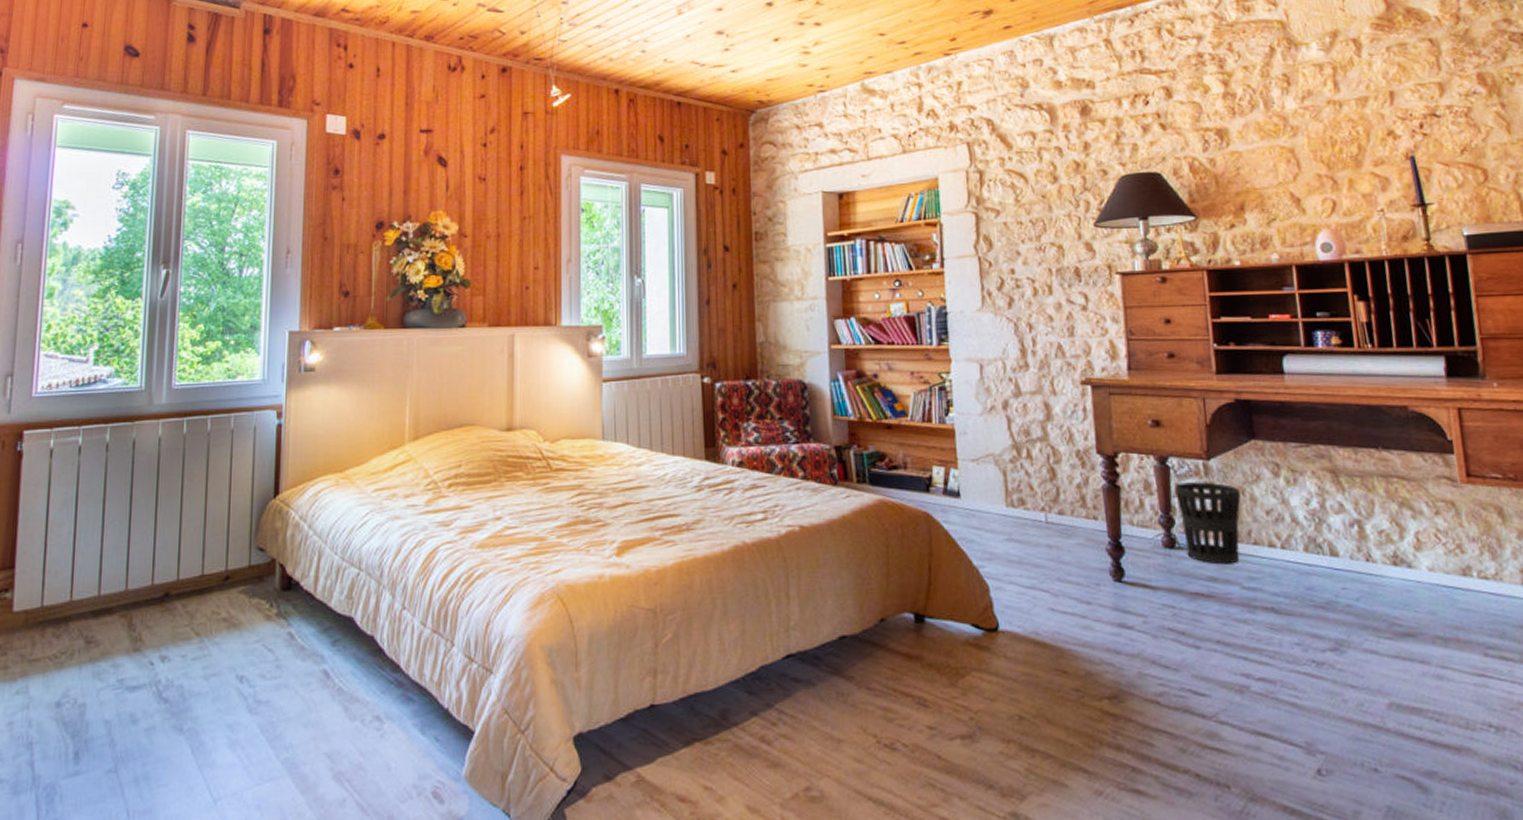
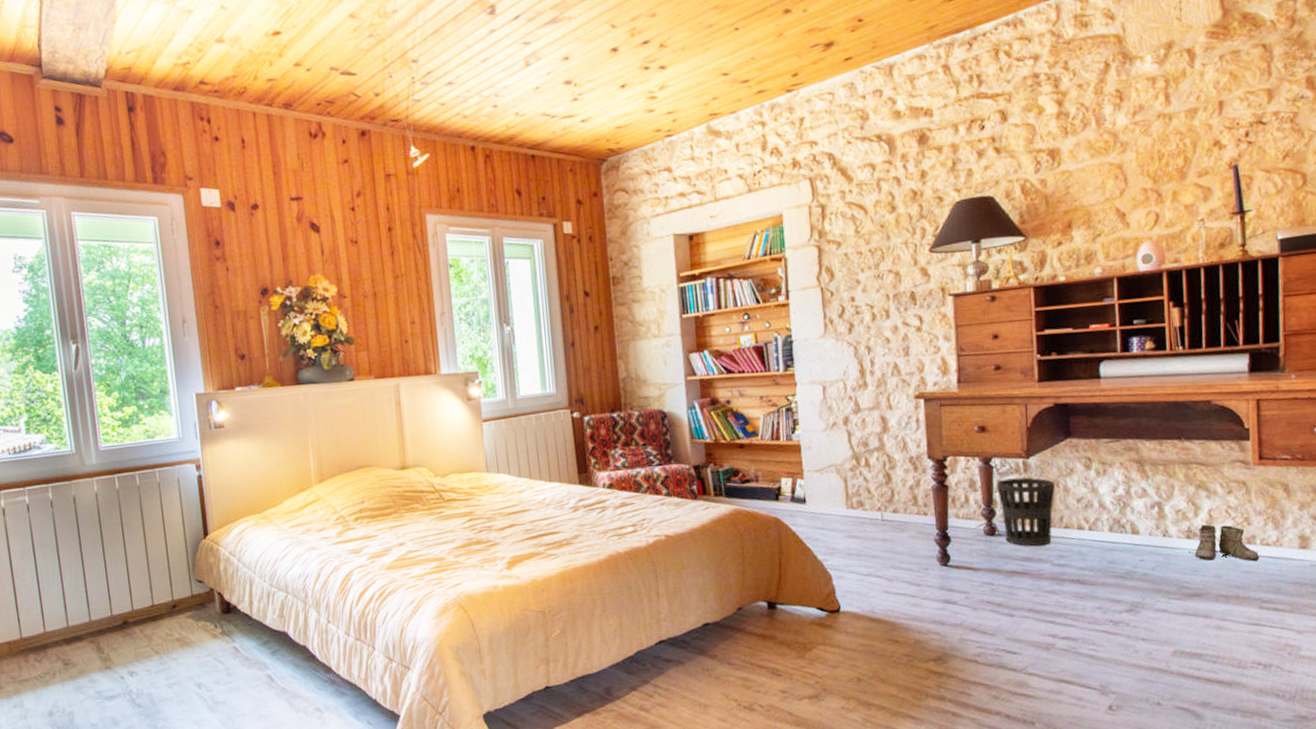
boots: none [1397,550,1478,597] -> present [1189,524,1259,561]

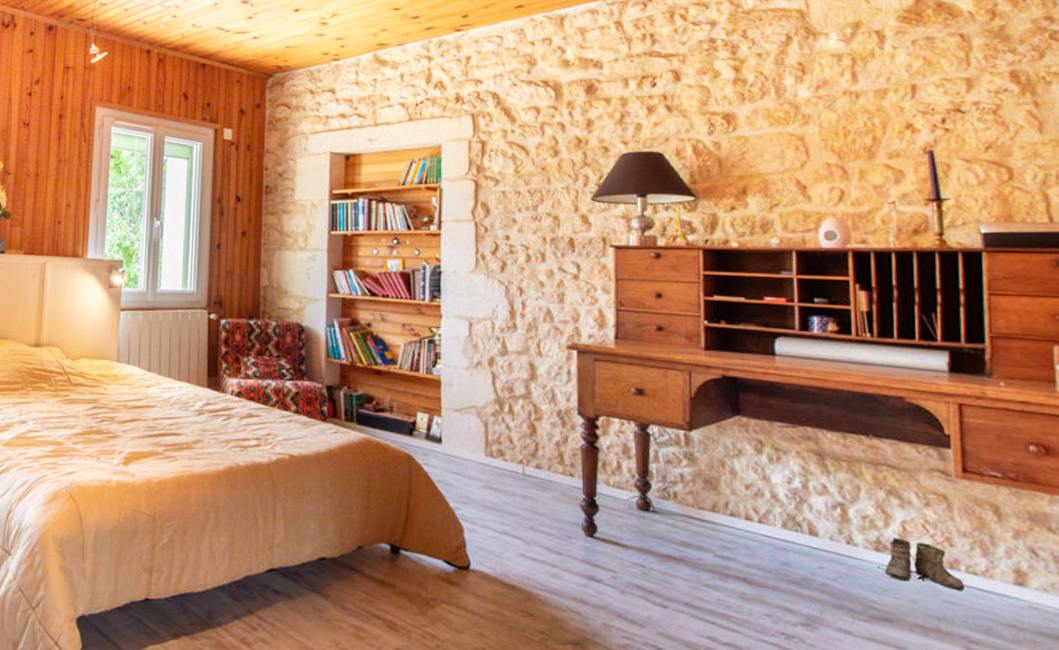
wastebasket: present [997,477,1055,546] -> none [654,450,720,532]

